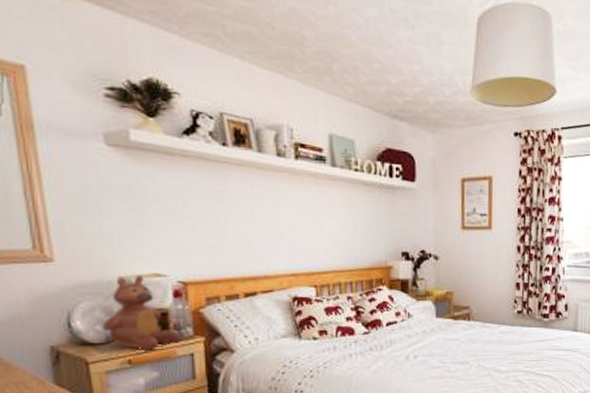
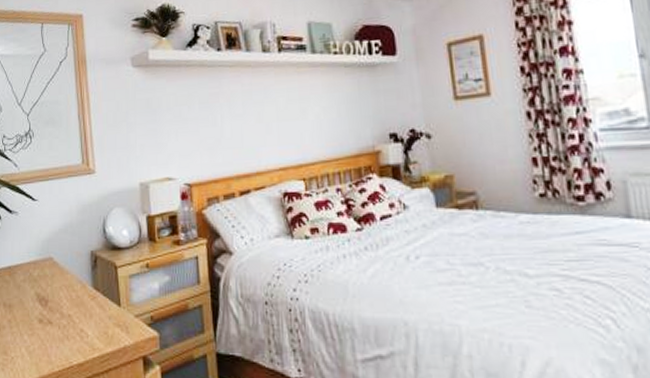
teddy bear: present [103,274,182,350] -> none [128,179,188,254]

